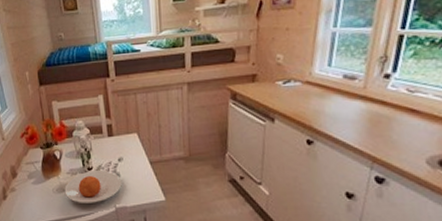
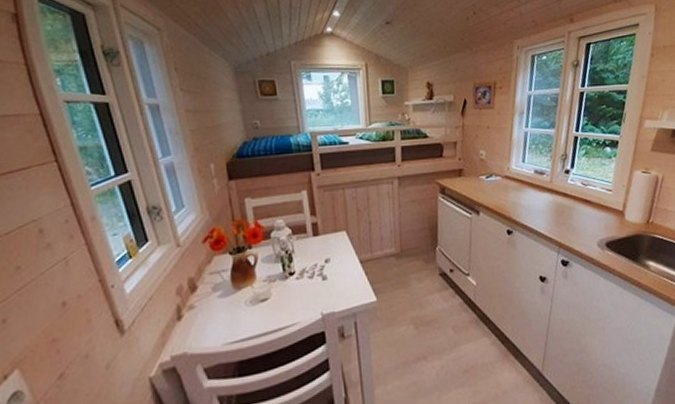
plate: present [64,170,122,203] -> none [260,274,329,315]

